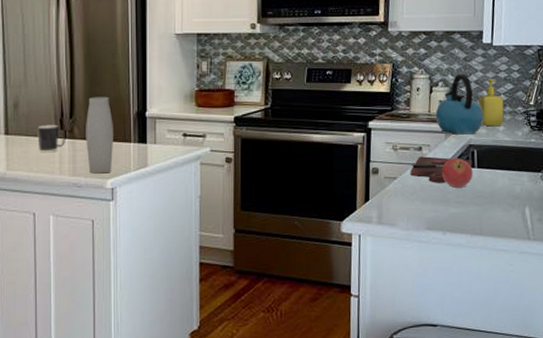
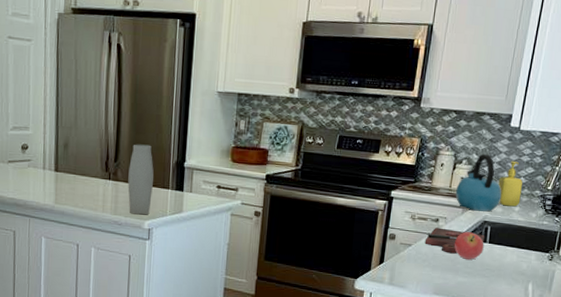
mug: present [37,124,66,153] -> none [84,165,110,192]

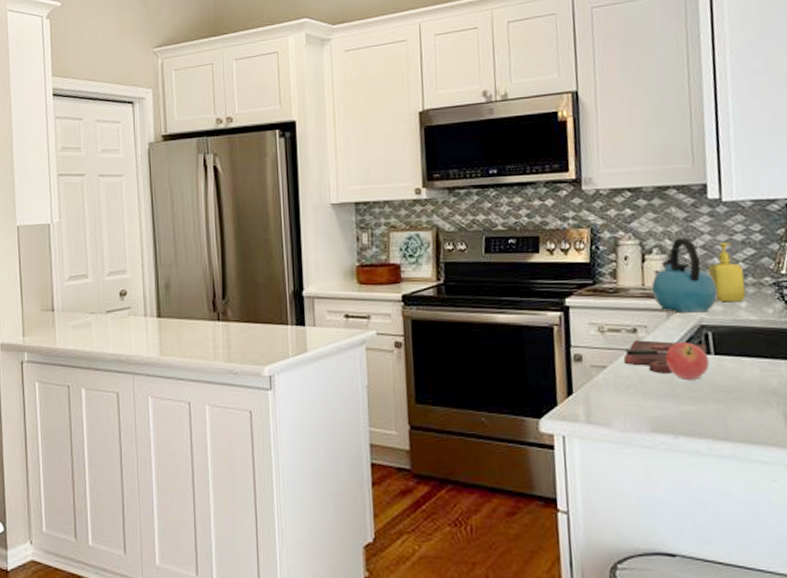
vase: present [128,144,154,216] -> none [239,275,270,361]

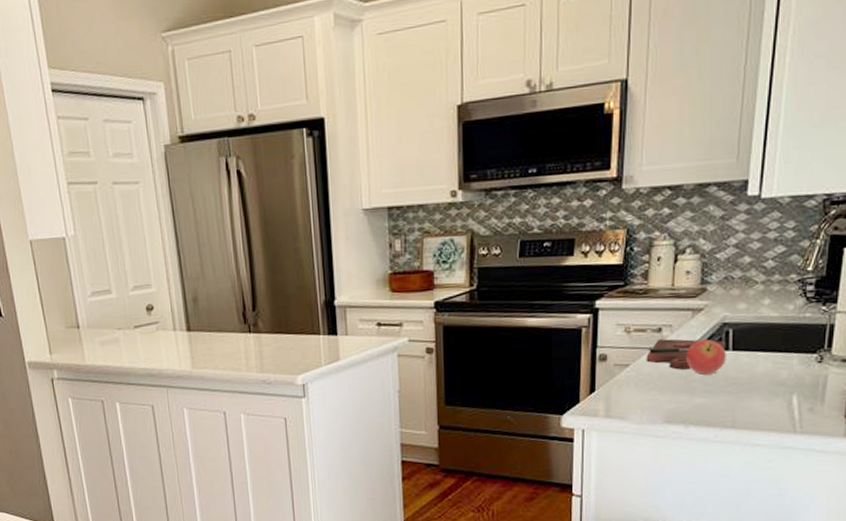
kettle: present [651,237,718,313] -> none [681,236,744,312]
soap dispenser: present [708,242,746,303] -> none [738,240,771,300]

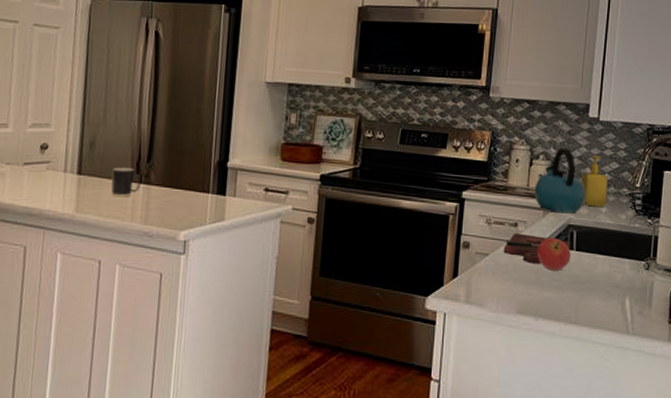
mug: none [219,318,251,349] -> present [111,167,142,198]
kettle: none [681,236,744,312] -> present [534,148,586,214]
soap dispenser: none [738,240,771,300] -> present [581,155,607,208]

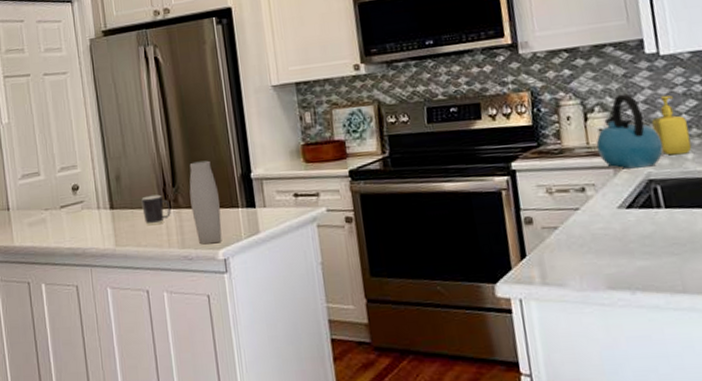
vase: none [161,141,192,226] -> present [189,160,222,246]
cutting board: present [503,233,571,264] -> none [574,197,658,231]
fruit: present [536,238,571,271] -> none [615,197,661,235]

